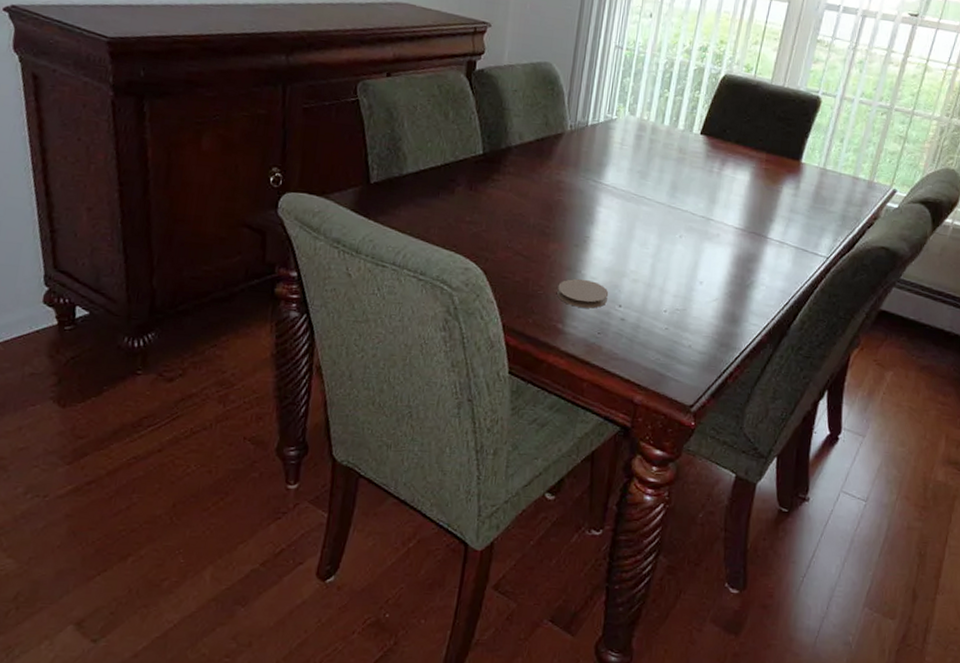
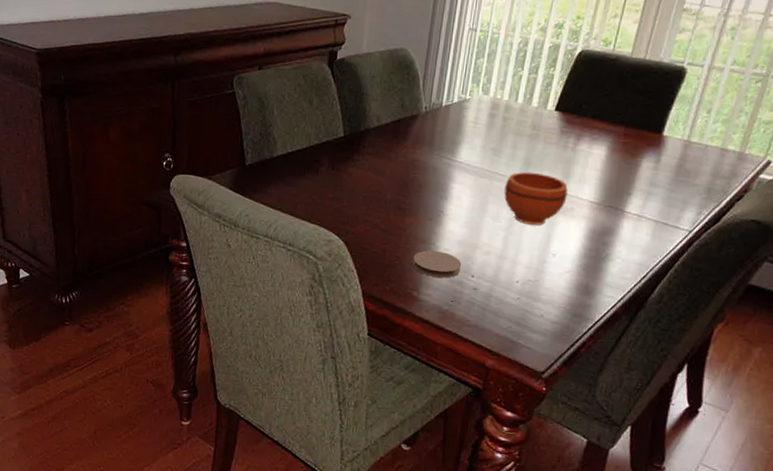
bowl: none [651,196,714,252] -> present [504,172,568,225]

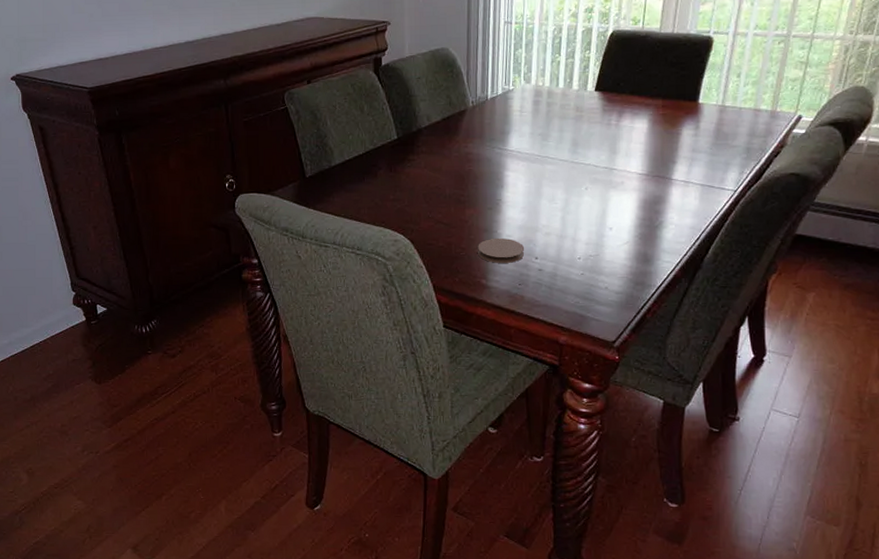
bowl: present [504,172,568,225] -> none [556,152,616,202]

